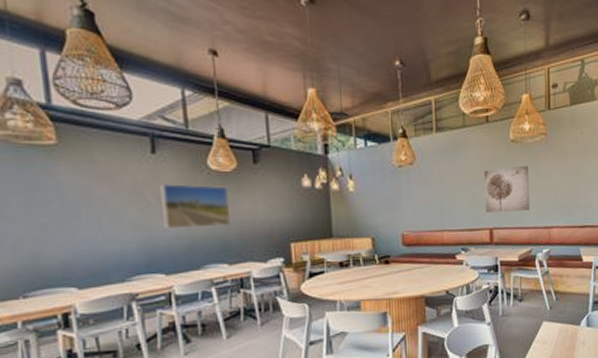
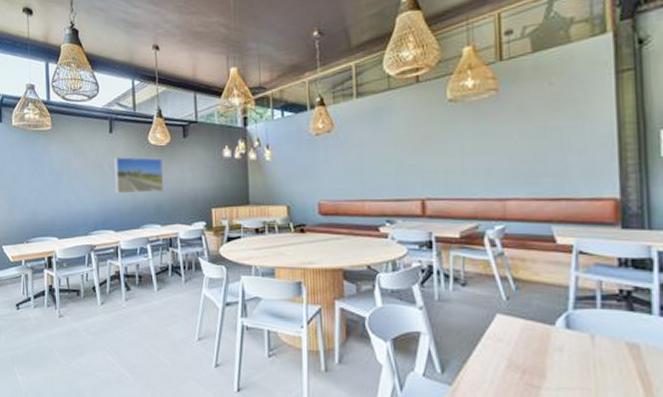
wall art: present [485,165,529,212] -> none [414,127,475,181]

